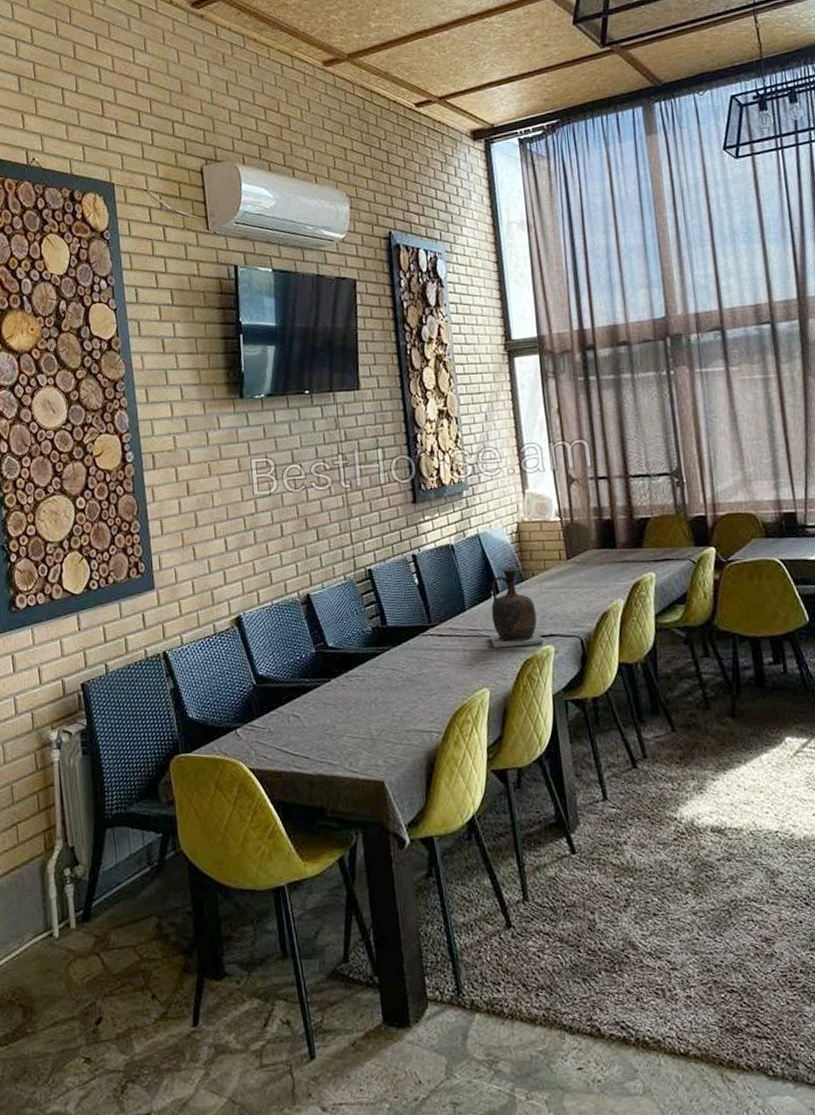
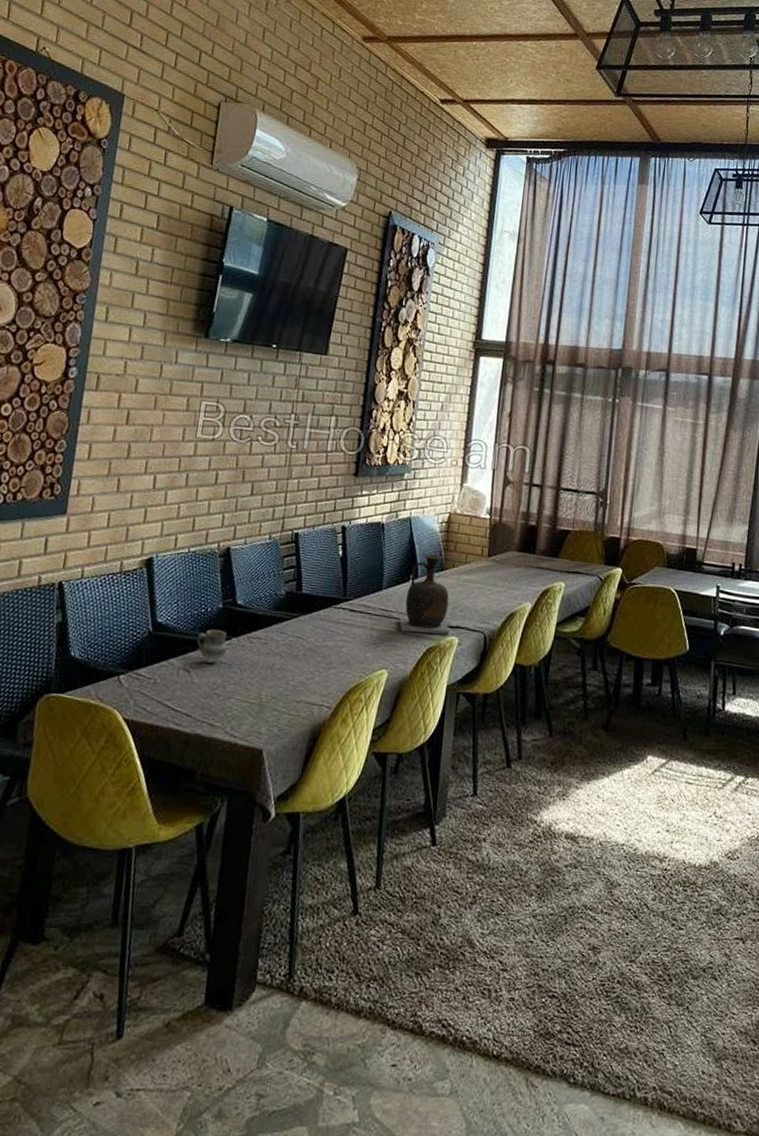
cup: none [298,674,329,706] -> present [196,629,227,663]

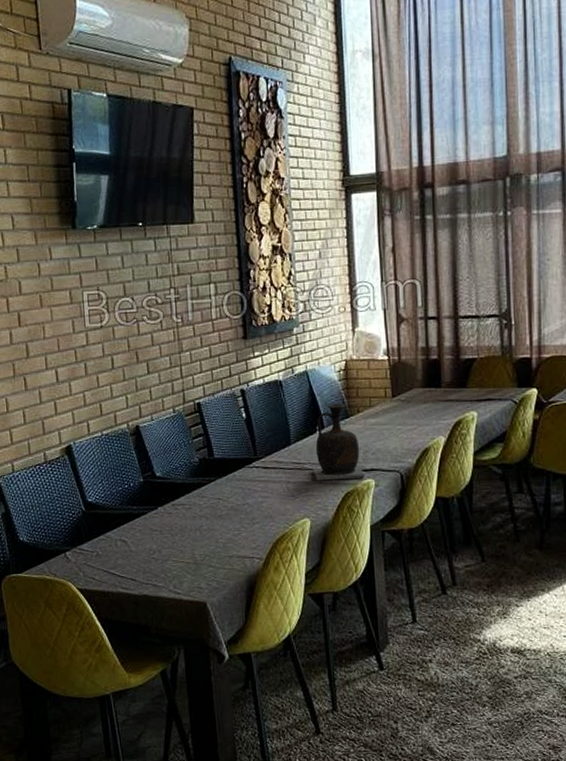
cup: present [196,629,227,663] -> none [126,502,156,532]

